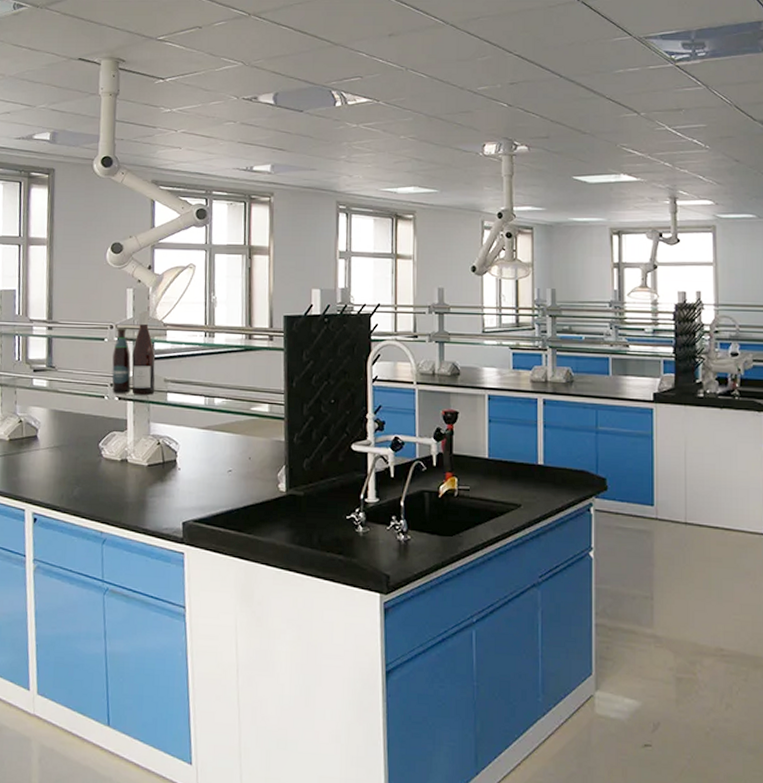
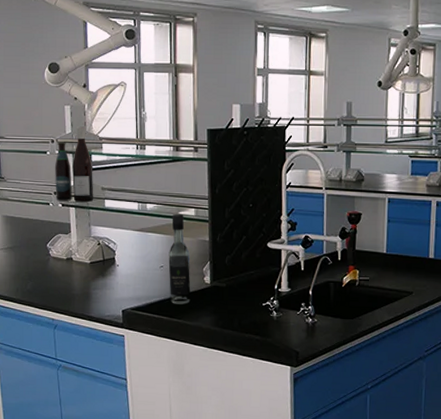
bottle: none [237,409,263,516] -> present [168,213,191,305]

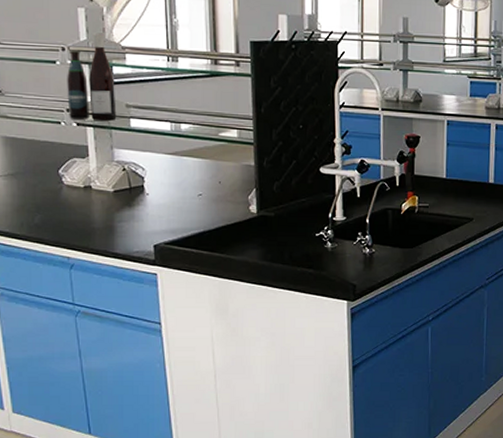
bottle: present [168,213,191,305] -> none [208,135,235,237]

